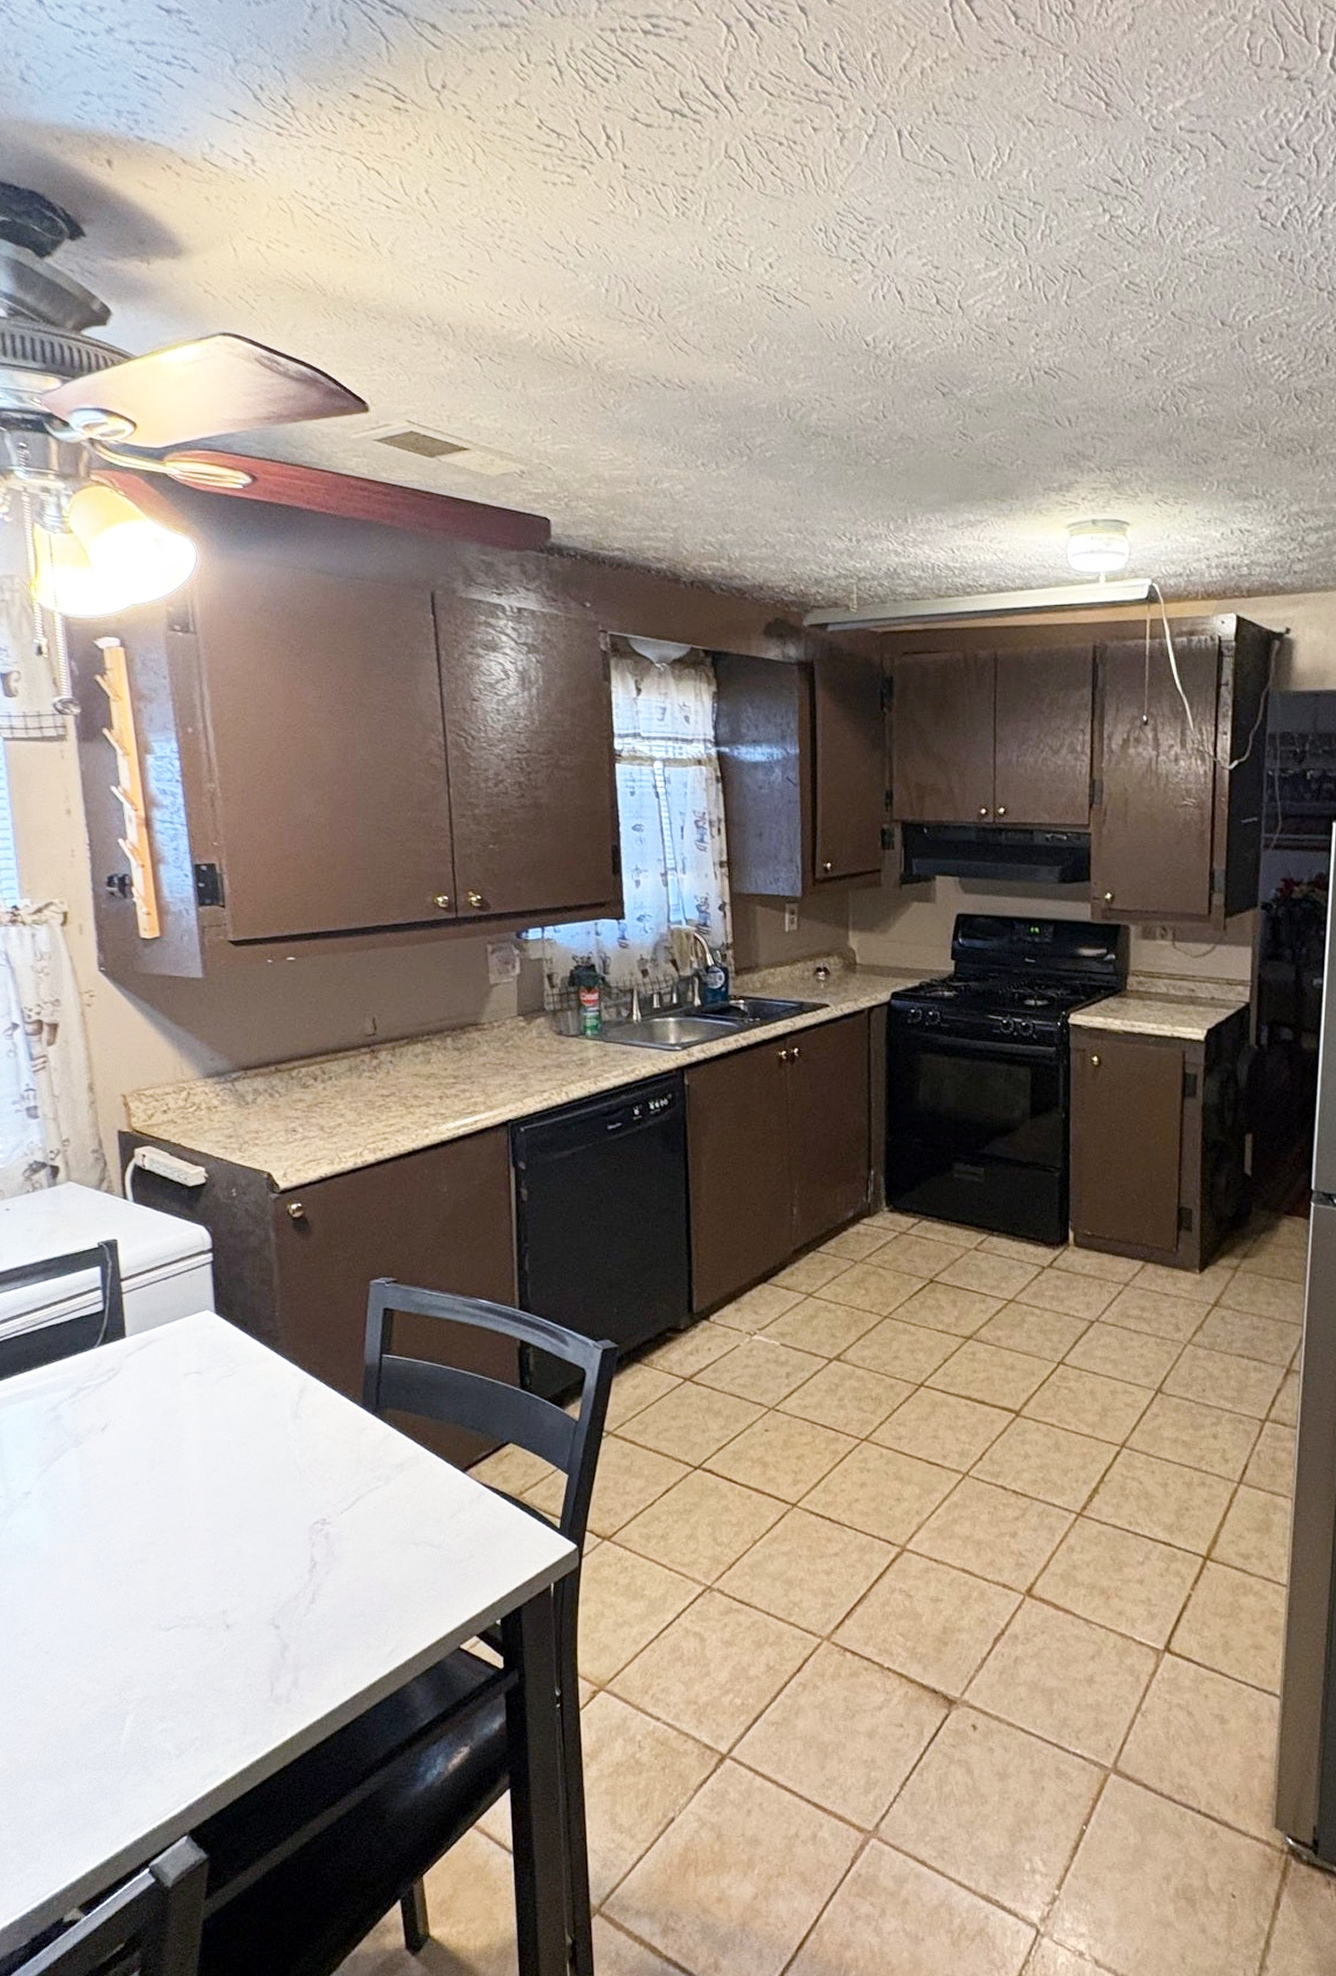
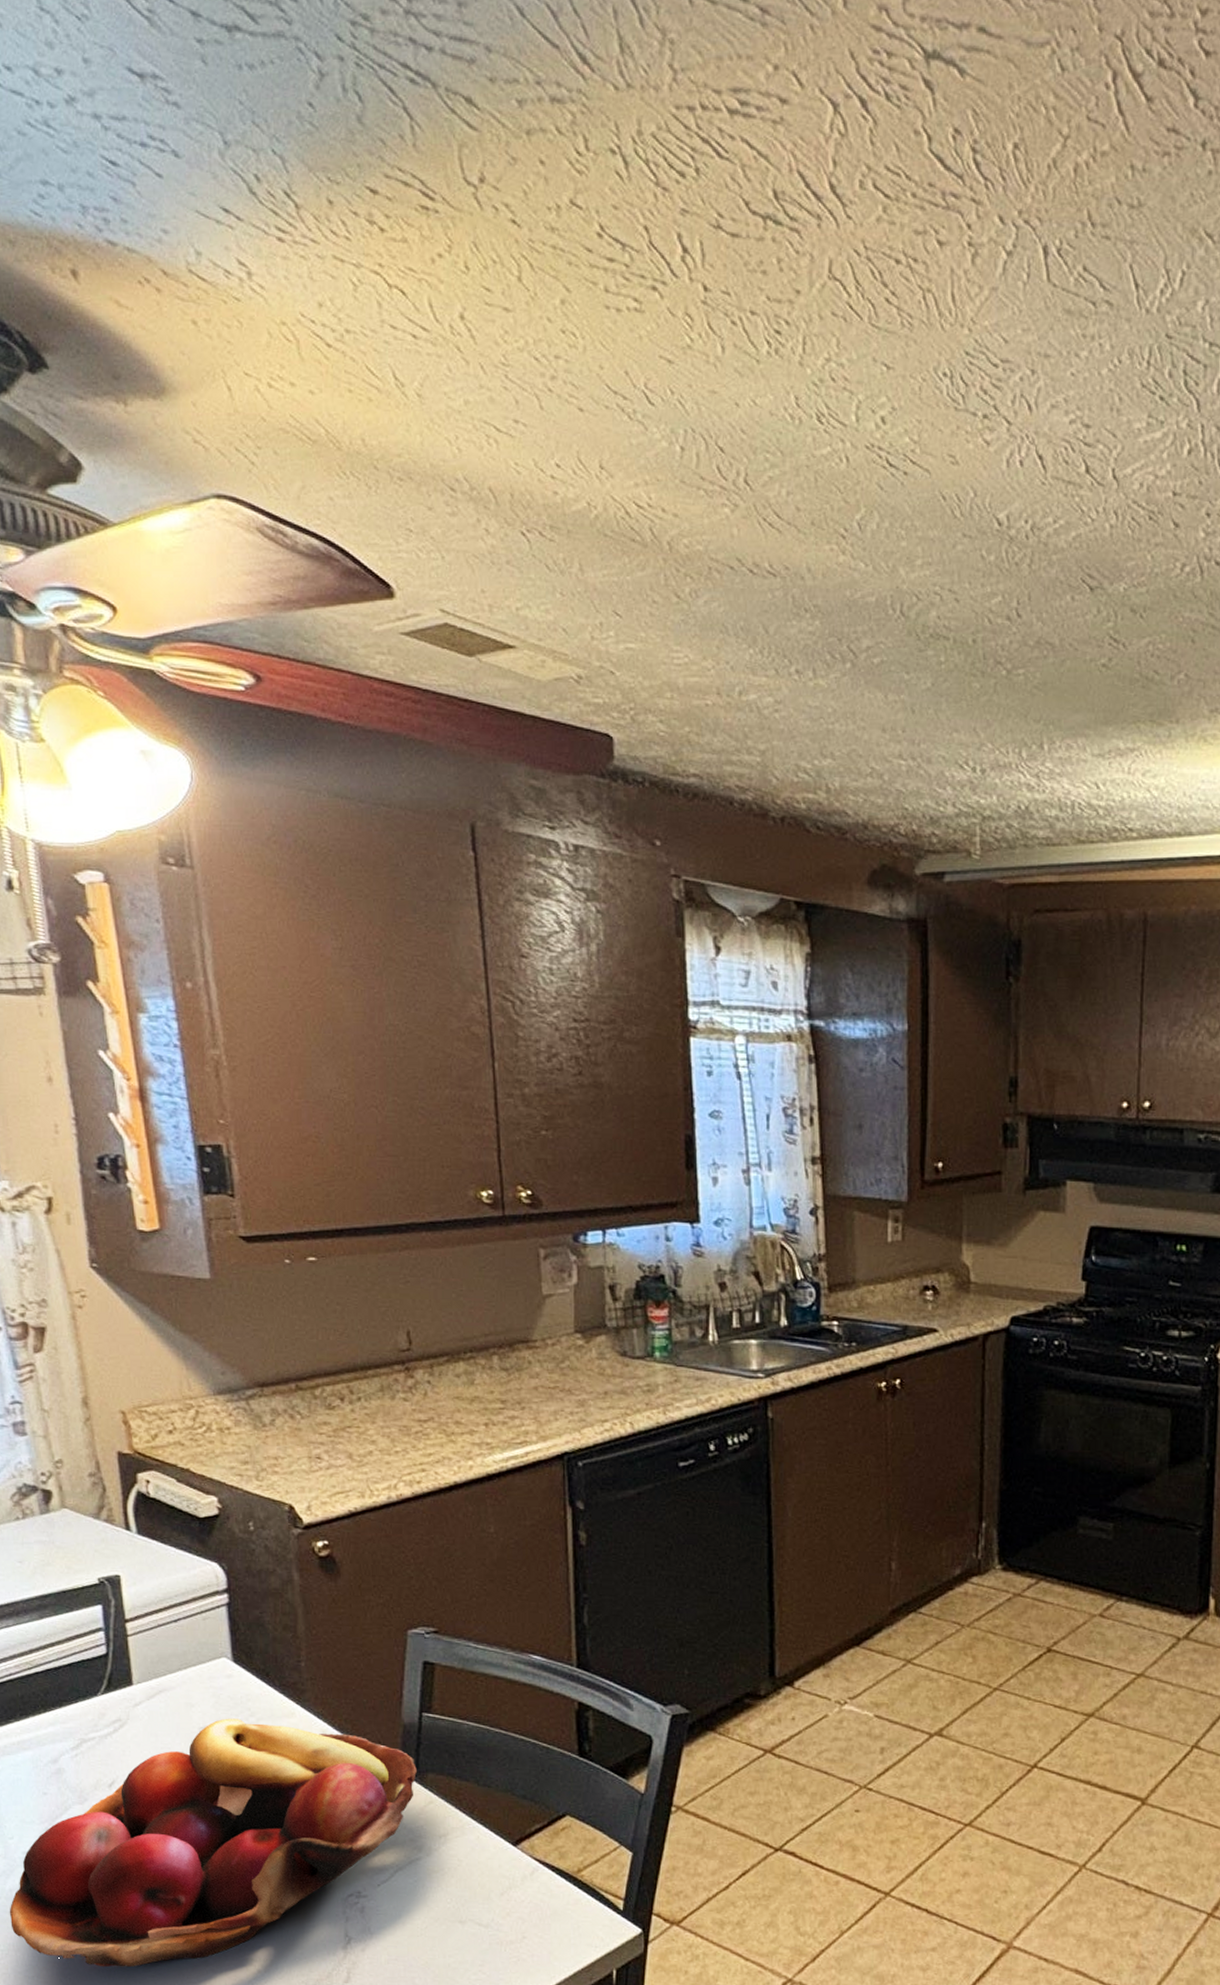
fruit basket: none [8,1365,377,1597] -> present [9,1718,417,1968]

